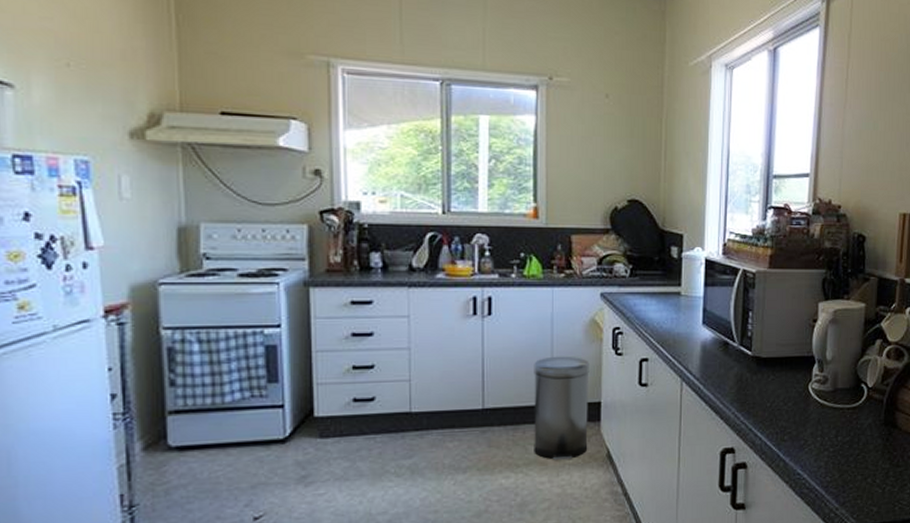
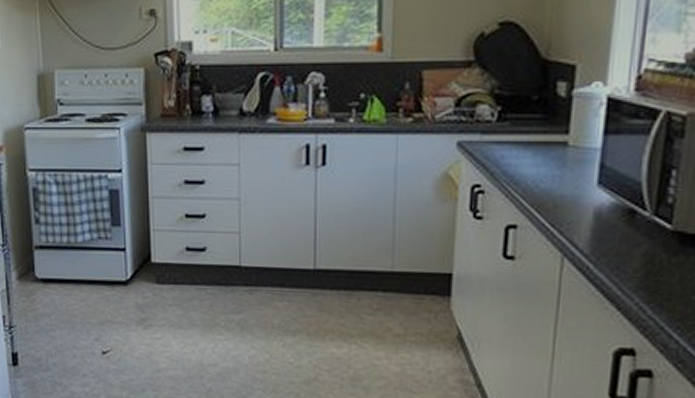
pedal bin: present [534,356,589,461] -> none [370,215,440,337]

